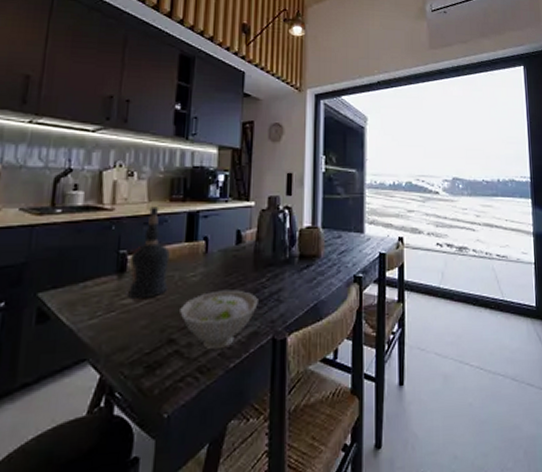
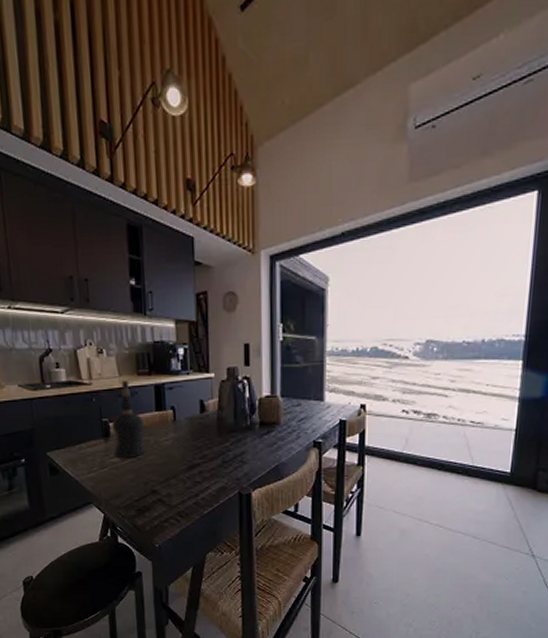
bowl: present [180,290,258,350] -> none [158,452,224,500]

